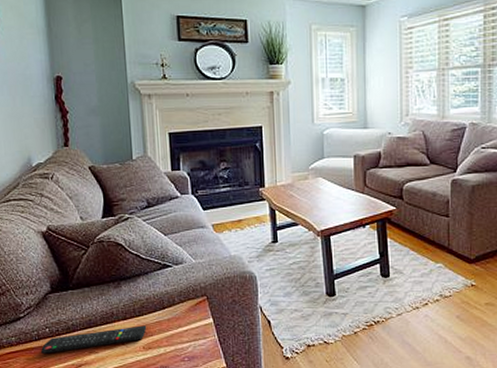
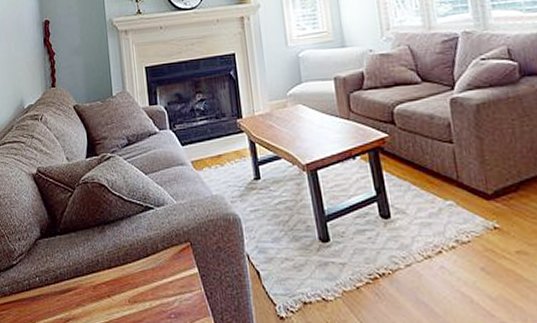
remote control: present [41,325,147,354] -> none [32,275,132,305]

